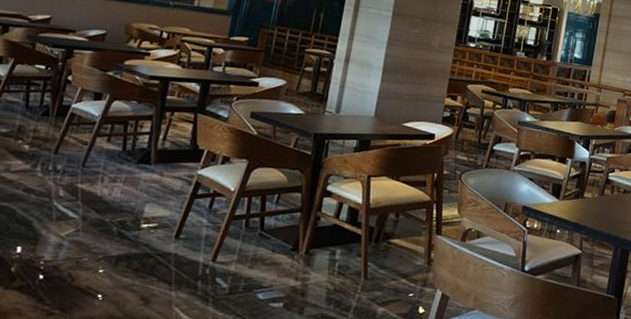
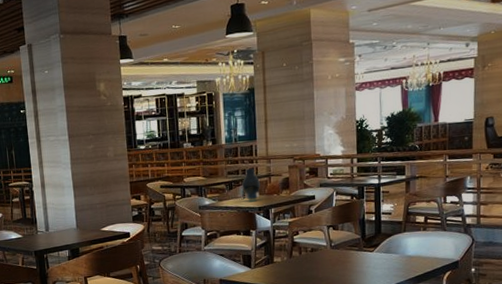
vase: none [567,92,587,129] -> present [242,168,261,203]

